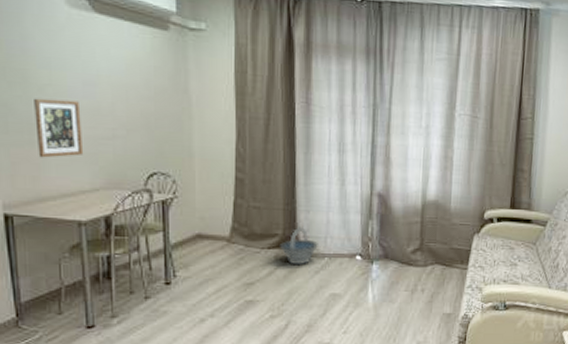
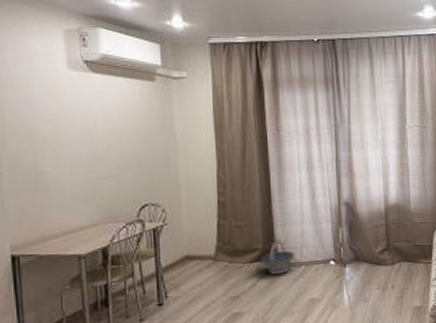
picture frame: present [34,98,84,158] -> none [39,148,83,201]

